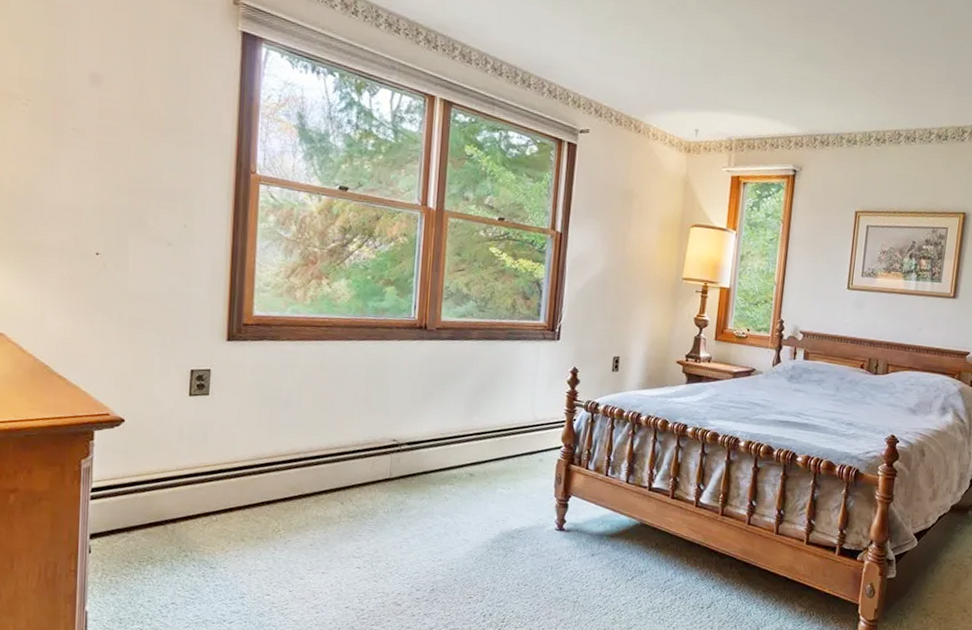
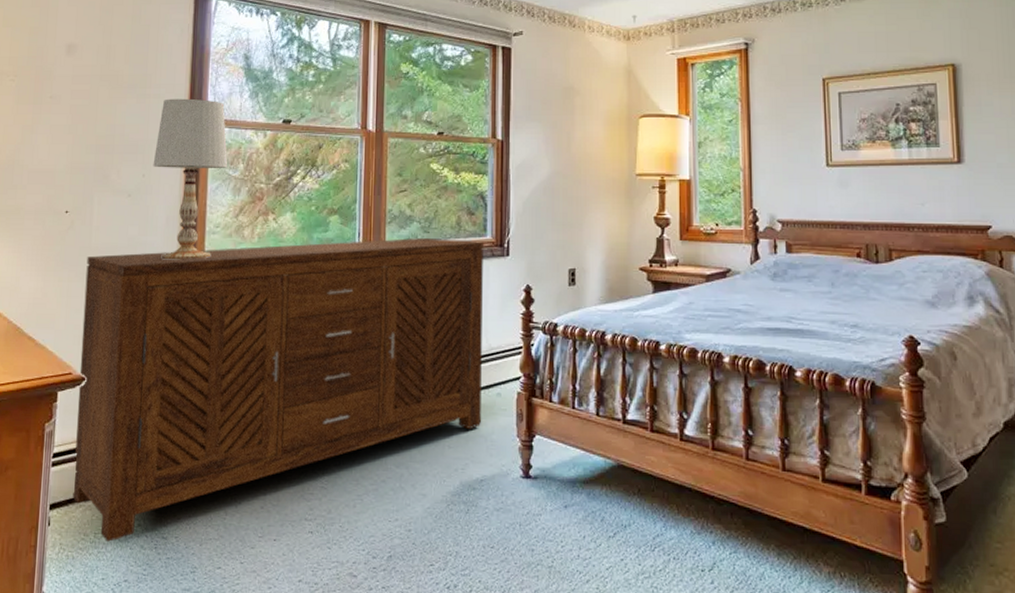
sideboard: none [114,301,536,569] -> present [73,237,483,542]
table lamp: none [195,148,279,315] -> present [153,98,228,259]

